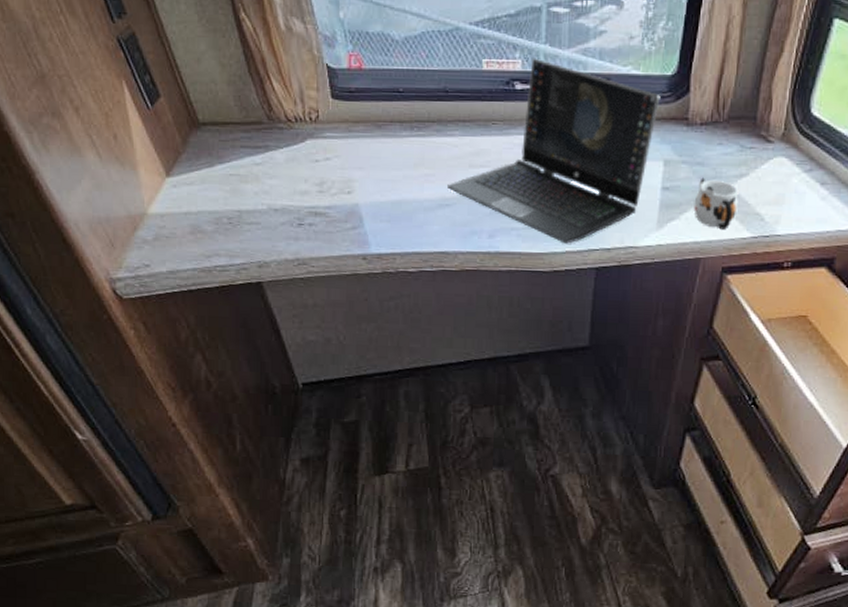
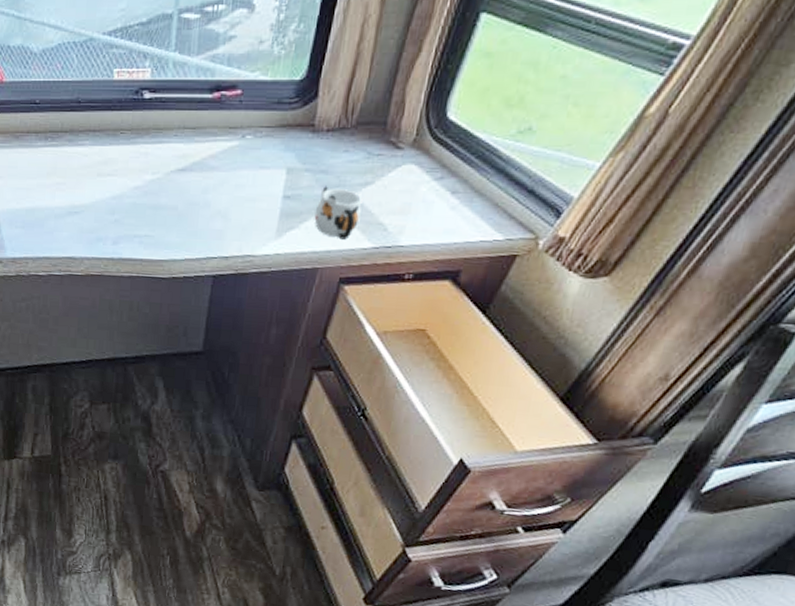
laptop: present [447,58,661,244] -> none [77,66,287,251]

